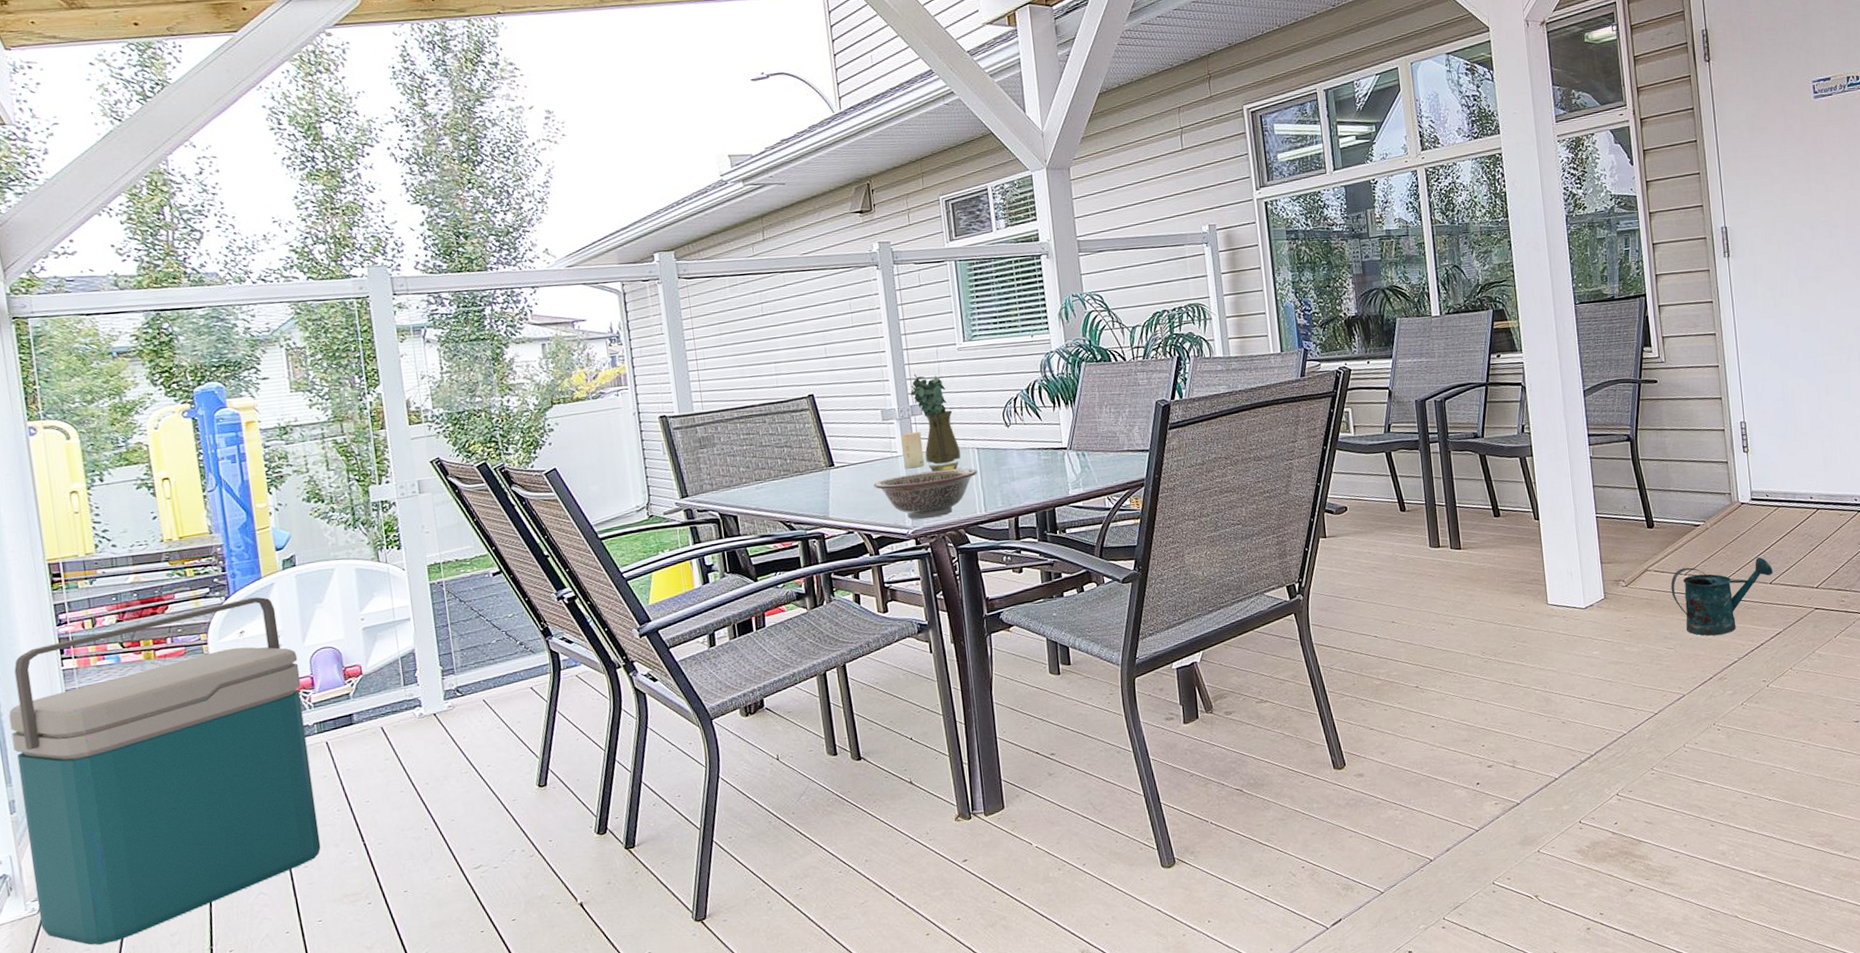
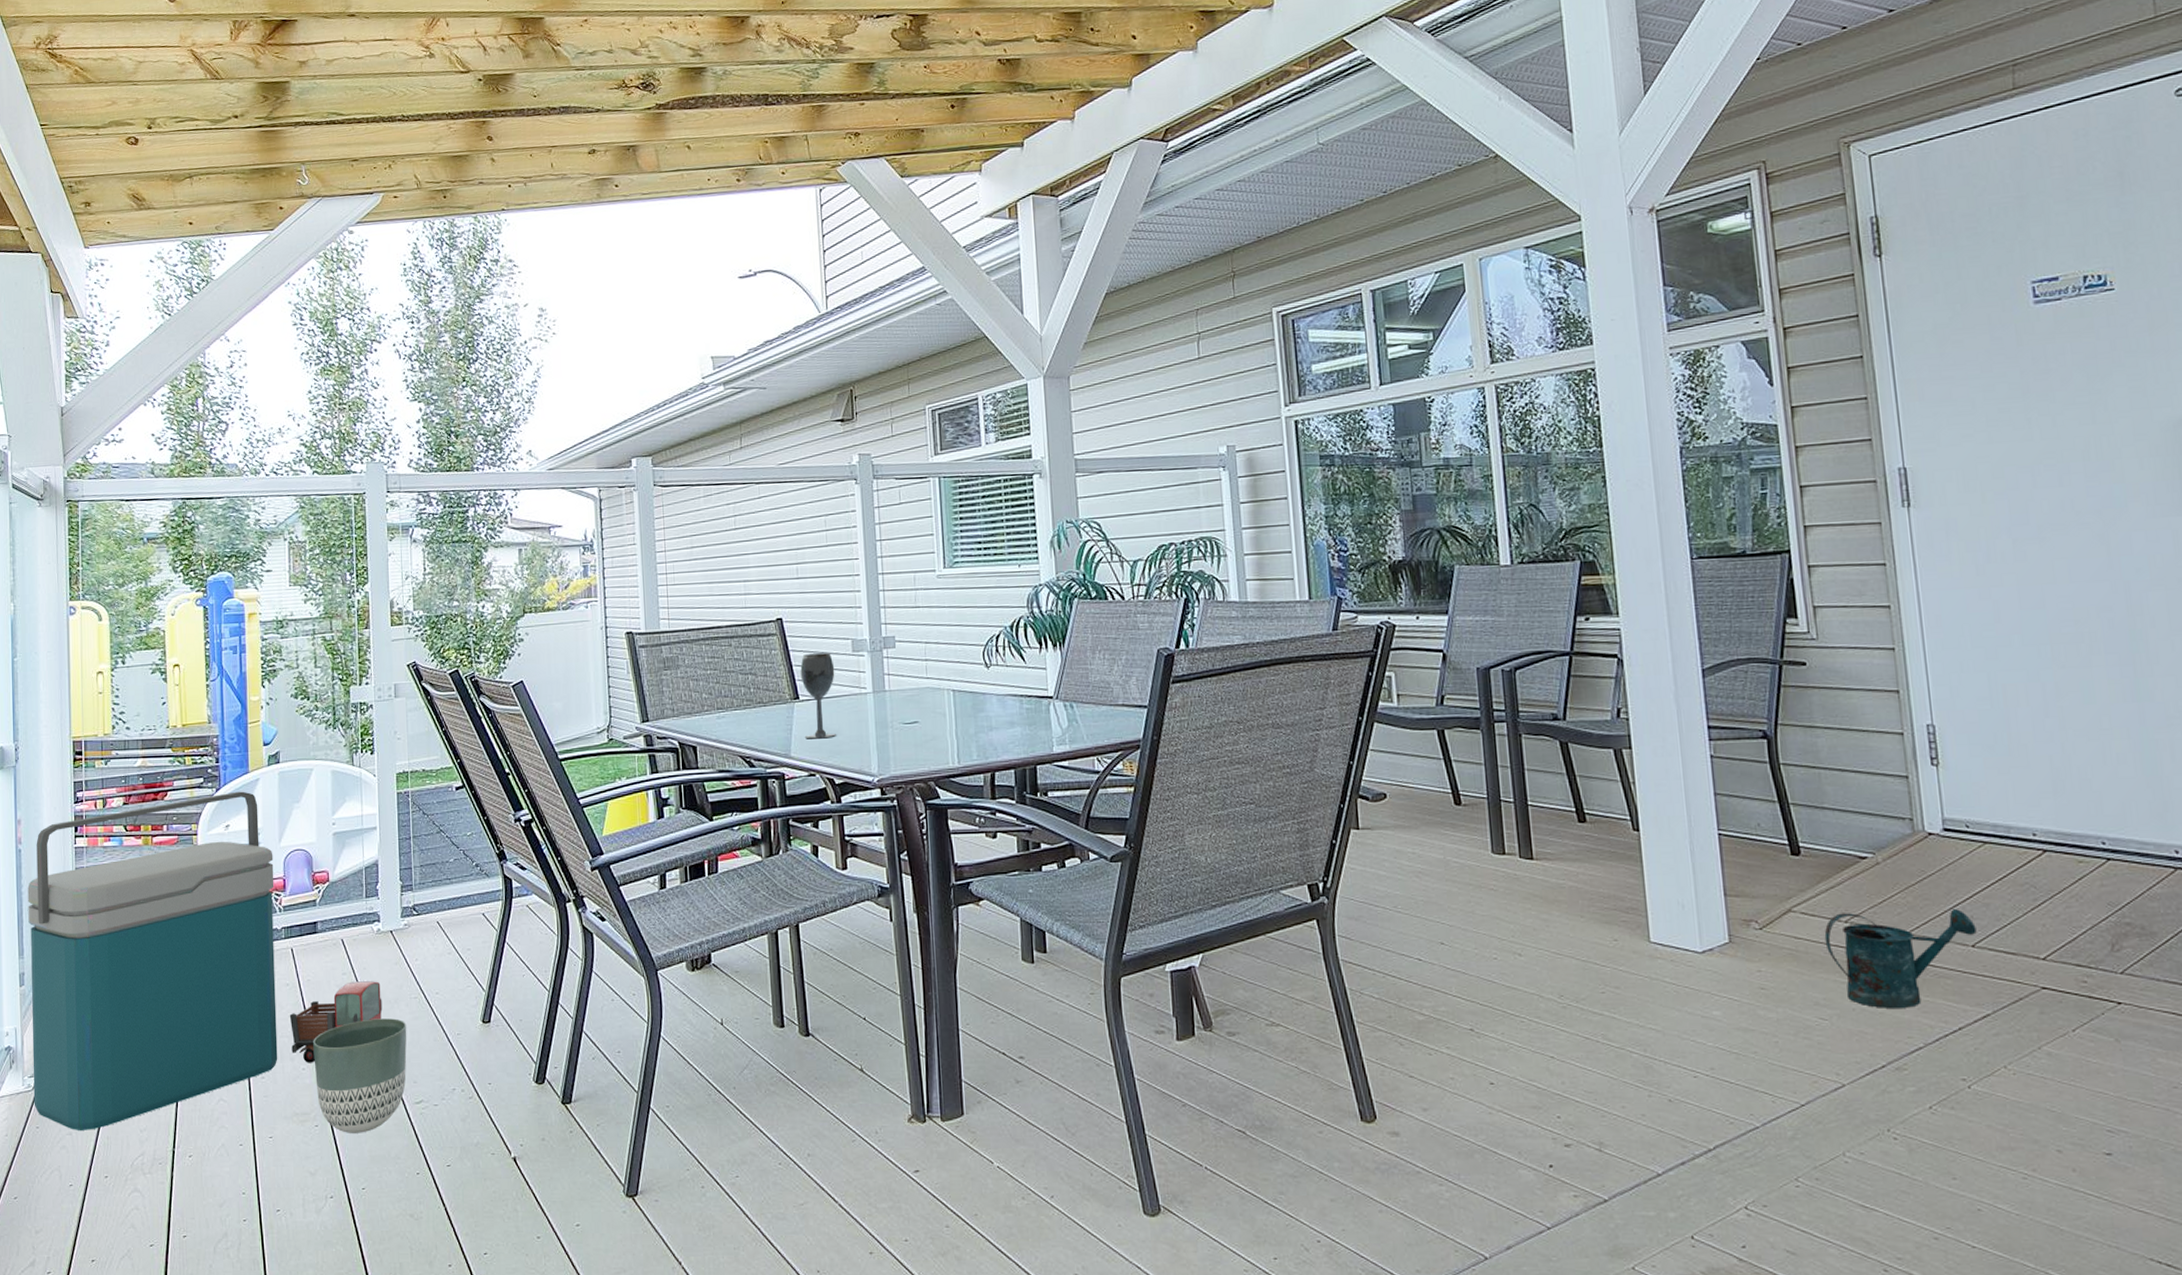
toy truck: none [329,762,432,847] -> present [289,981,383,1063]
planter: none [358,794,462,906] -> present [313,1018,407,1133]
wine glass: none [833,423,871,501] -> present [800,653,836,739]
decorative bowl: present [873,468,978,520] -> none [839,711,953,767]
candle: present [900,432,925,469] -> none [871,667,895,708]
vase: present [910,374,961,472] -> none [884,602,935,714]

